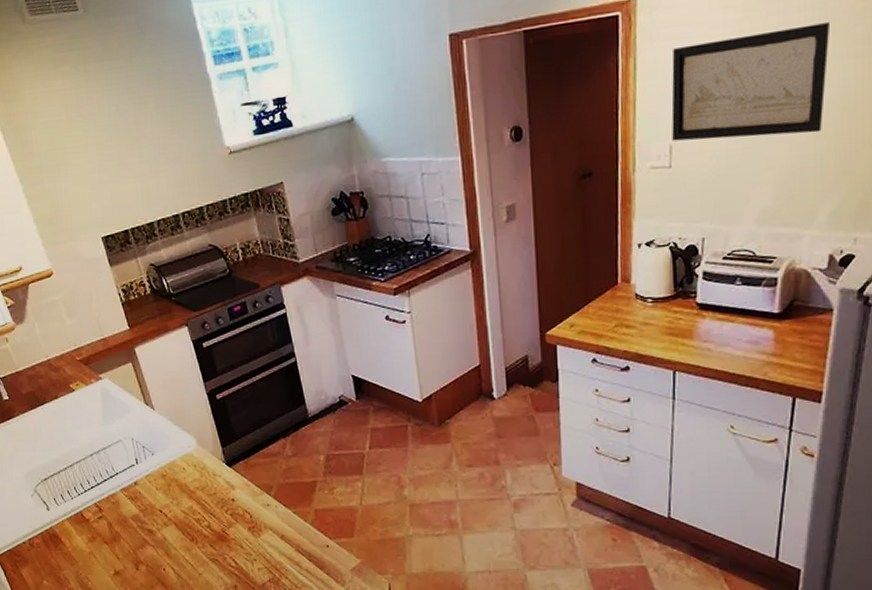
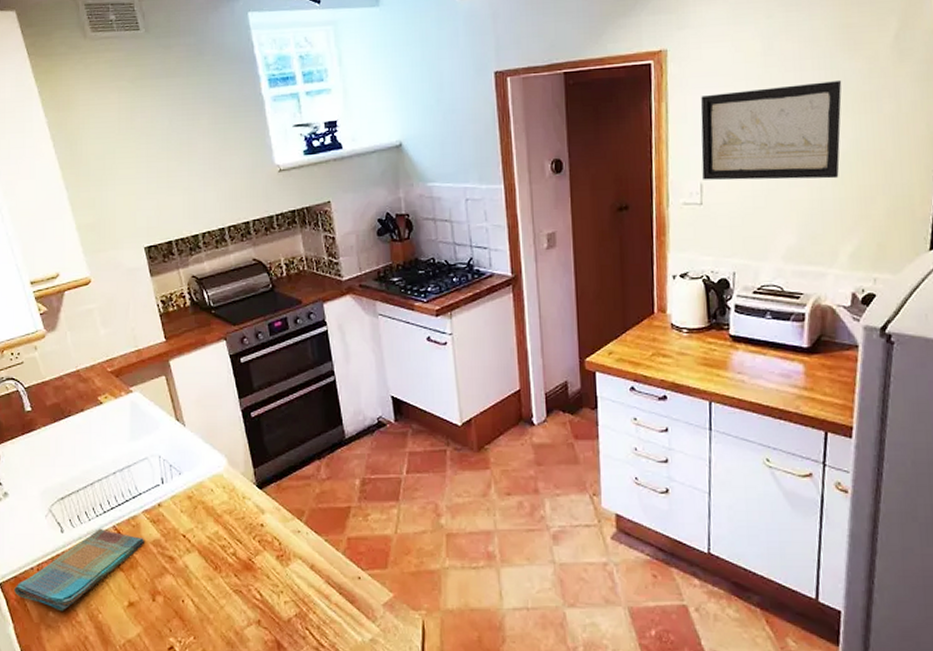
dish towel: none [10,505,126,580] -> present [14,528,145,612]

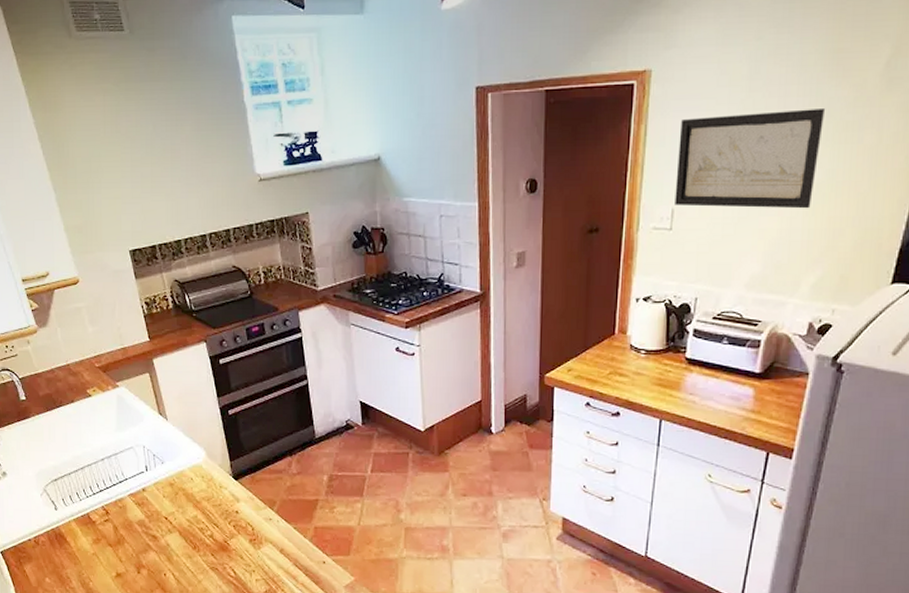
dish towel: present [14,528,145,612] -> none [14,507,131,578]

